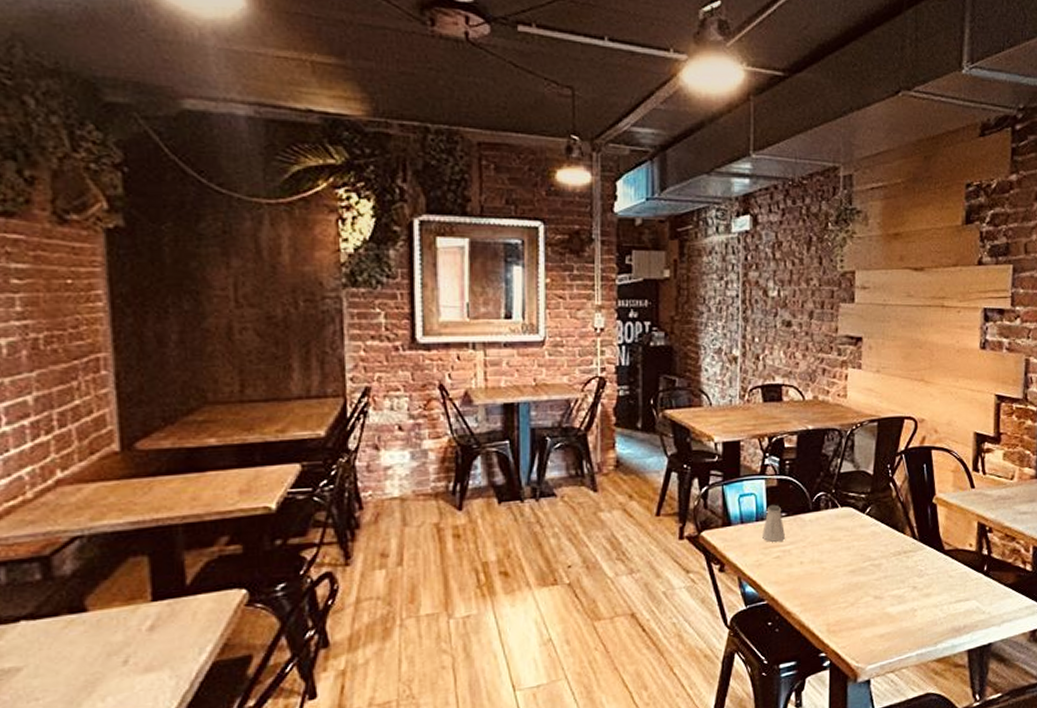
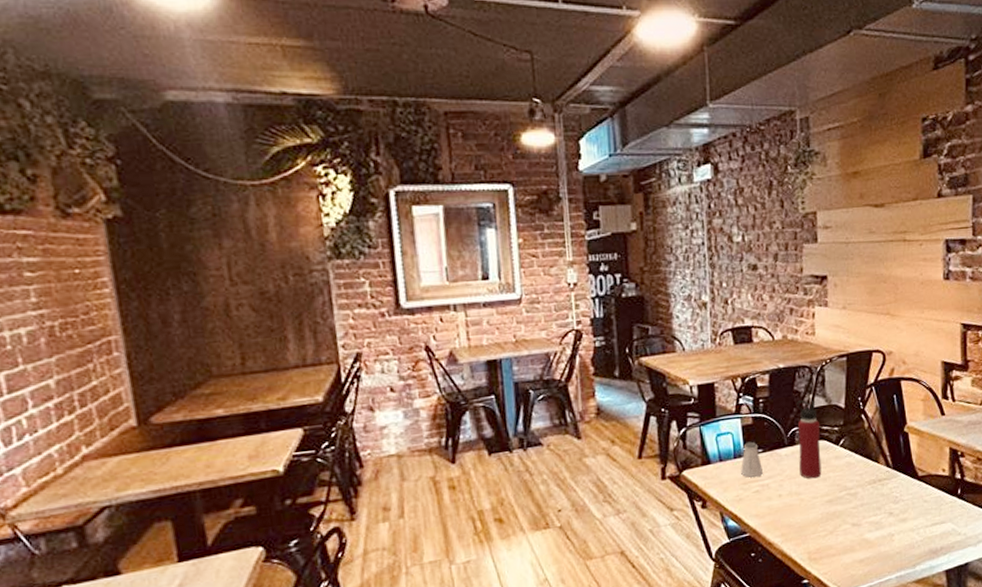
water bottle: none [823,464,847,547] -> present [796,400,822,479]

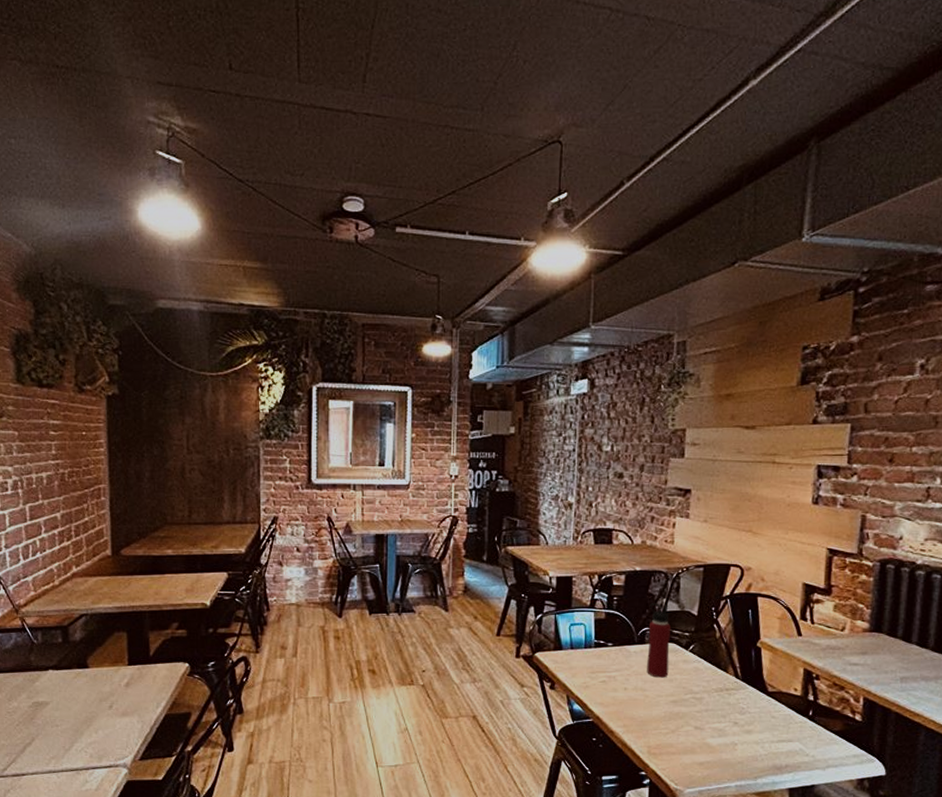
saltshaker: present [741,441,764,478] -> none [590,634,612,668]

